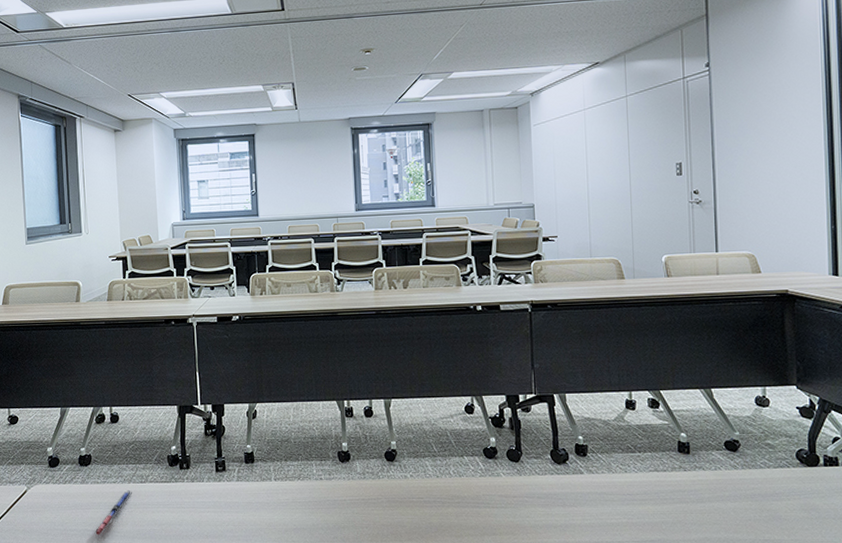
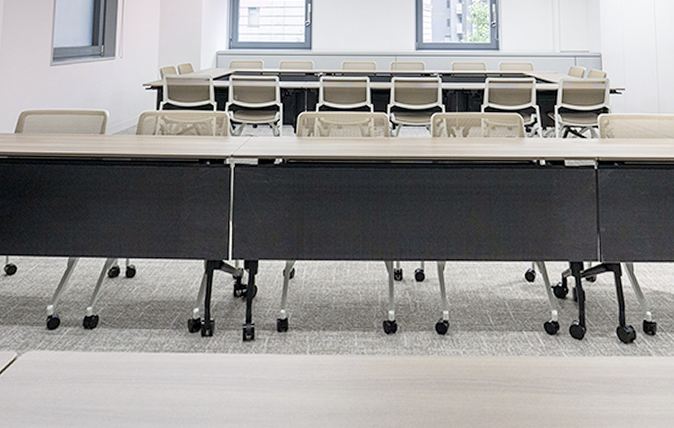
pen: present [94,489,132,536] -> none [92,360,143,417]

